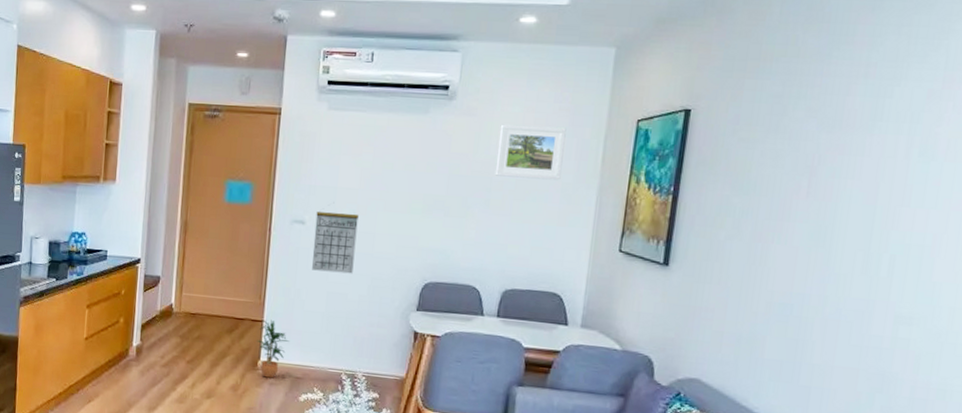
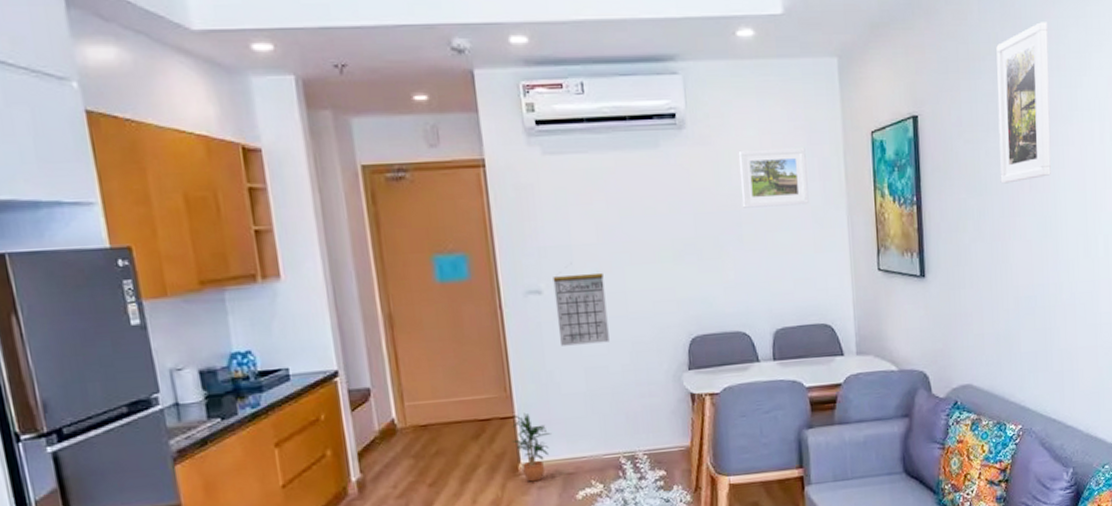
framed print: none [772,28,861,187] -> present [996,22,1051,184]

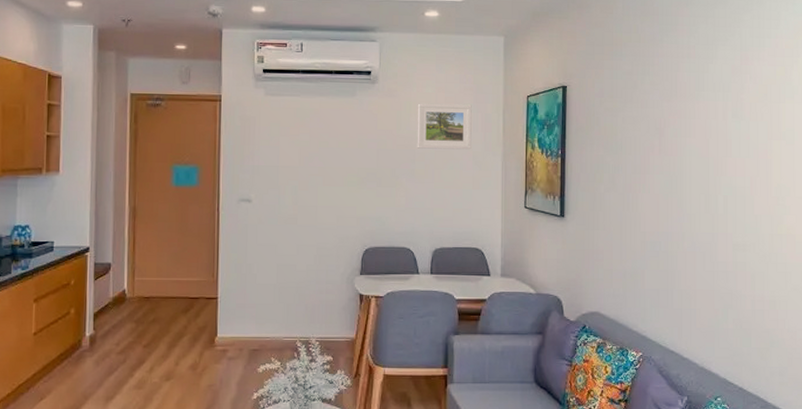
potted plant: present [512,412,551,482] -> none [213,296,244,353]
calendar: present [553,272,610,346] -> none [260,189,301,246]
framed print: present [996,22,1051,184] -> none [634,19,681,146]

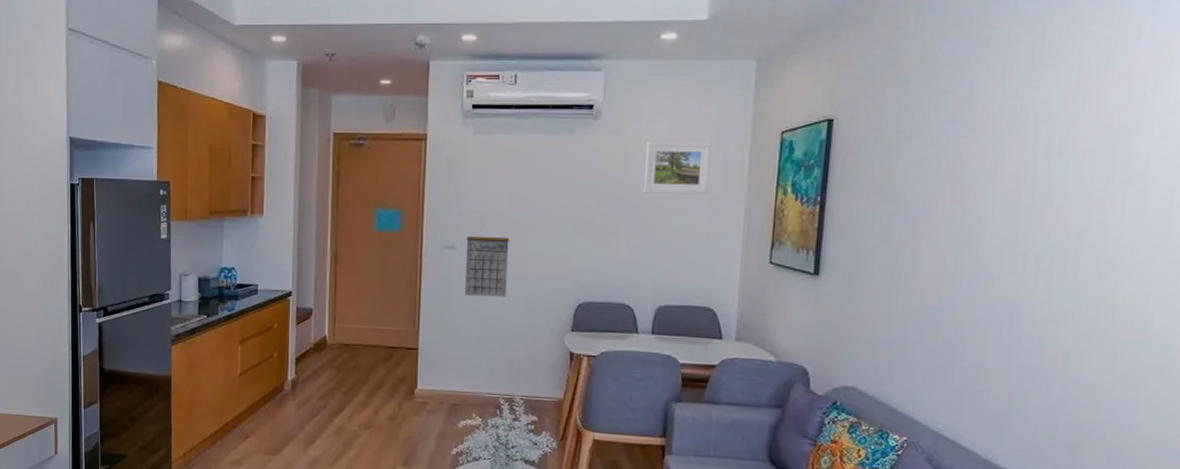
calendar: none [260,189,301,246] -> present [464,235,509,298]

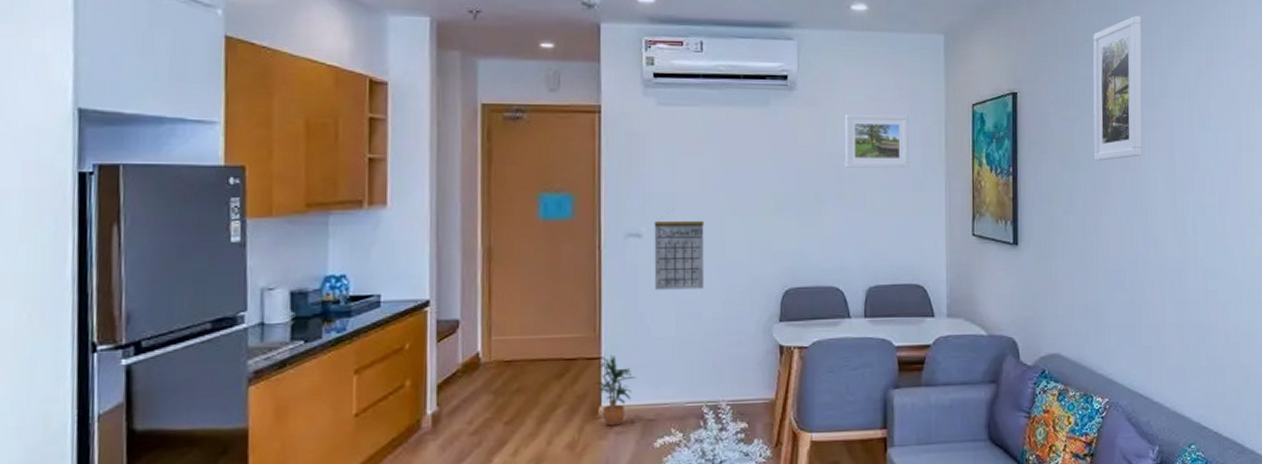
potted plant: none [413,346,445,406] -> present [595,354,636,426]
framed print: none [917,32,996,192] -> present [1093,16,1143,161]

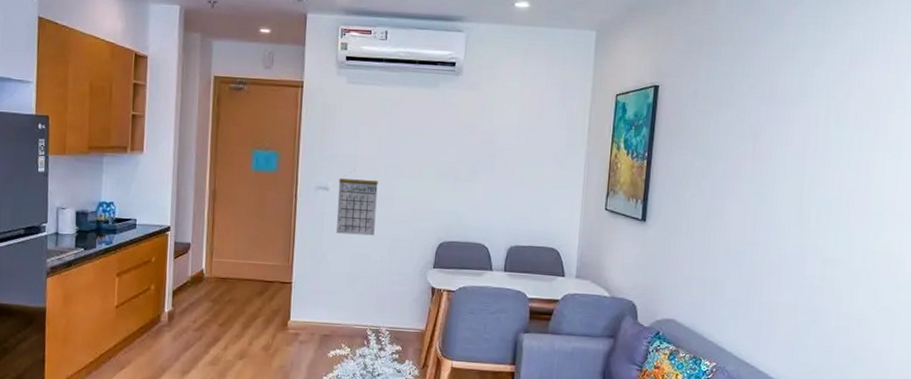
potted plant: present [595,354,636,426] -> none [287,281,317,337]
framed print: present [844,113,909,168] -> none [498,97,558,148]
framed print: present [1093,16,1143,161] -> none [725,18,788,152]

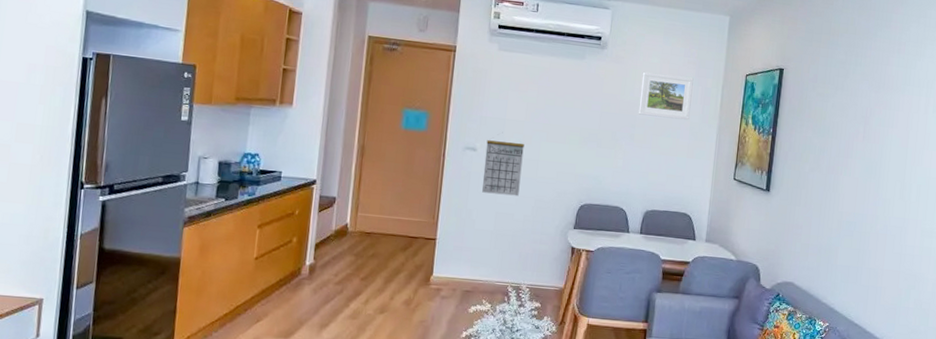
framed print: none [498,97,558,148] -> present [638,71,694,120]

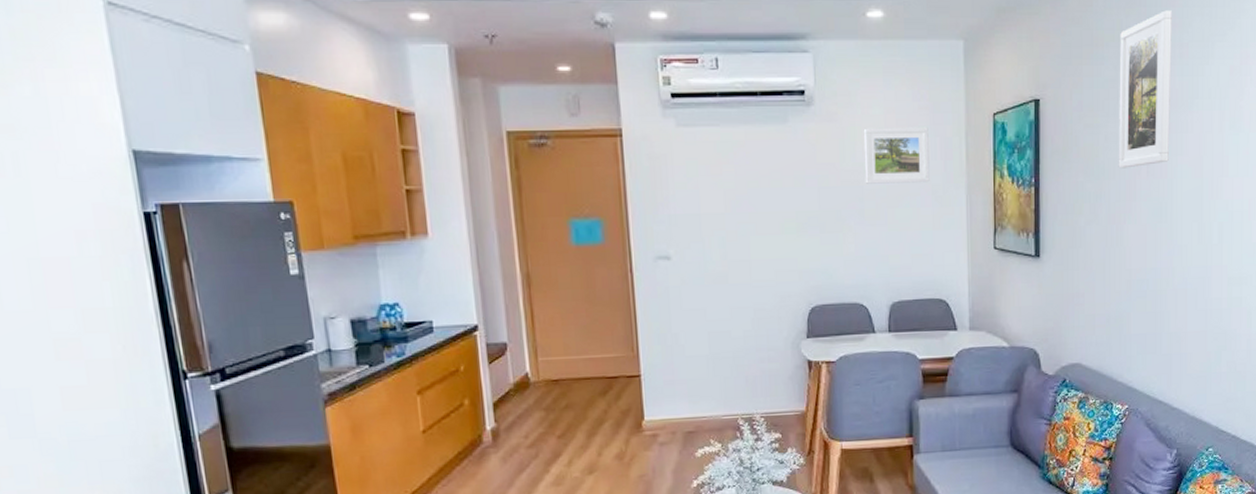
calendar: present [482,139,524,196] -> none [681,241,733,310]
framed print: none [840,15,895,132] -> present [1118,10,1172,169]

